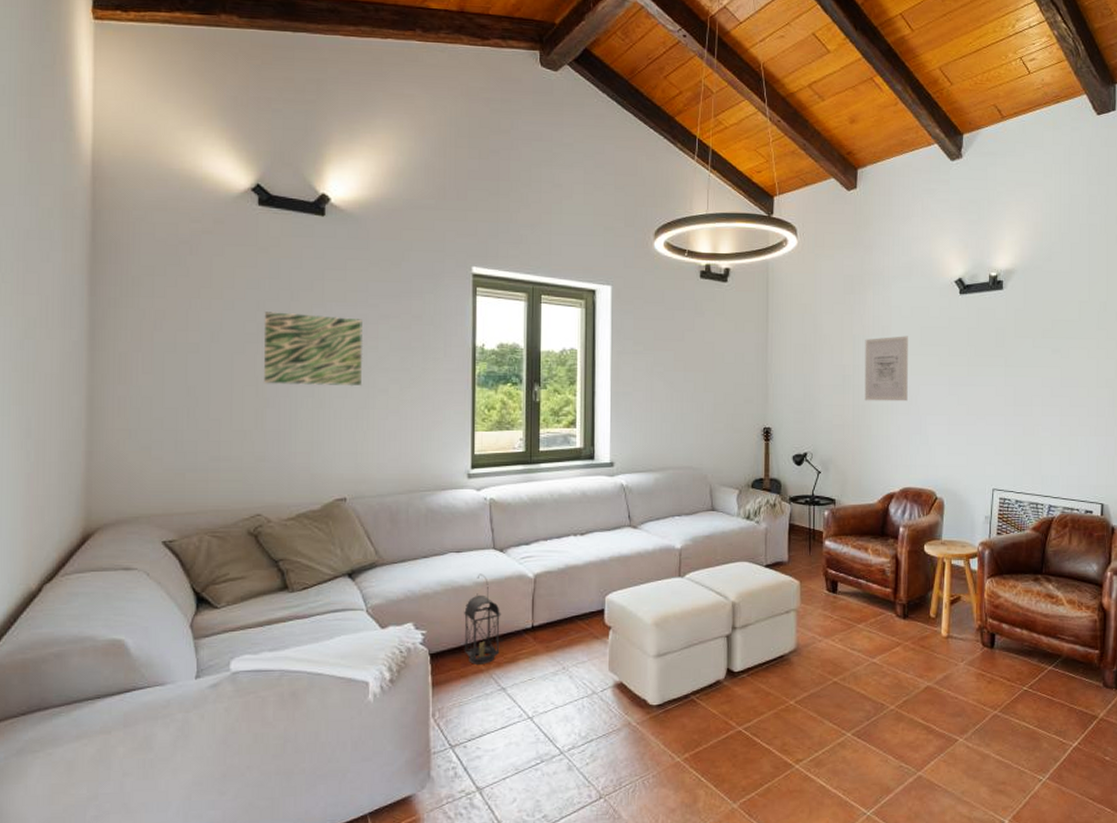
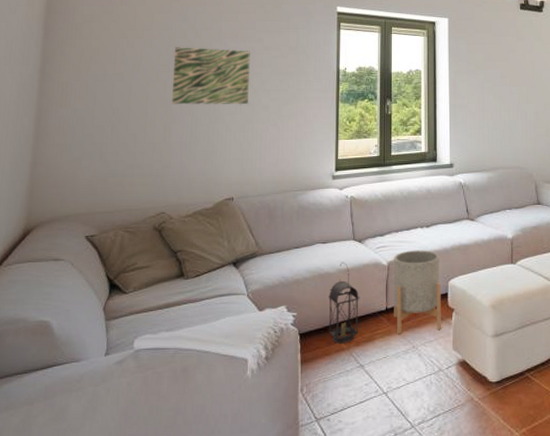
planter: none [541,561,596,654] -> present [394,250,441,334]

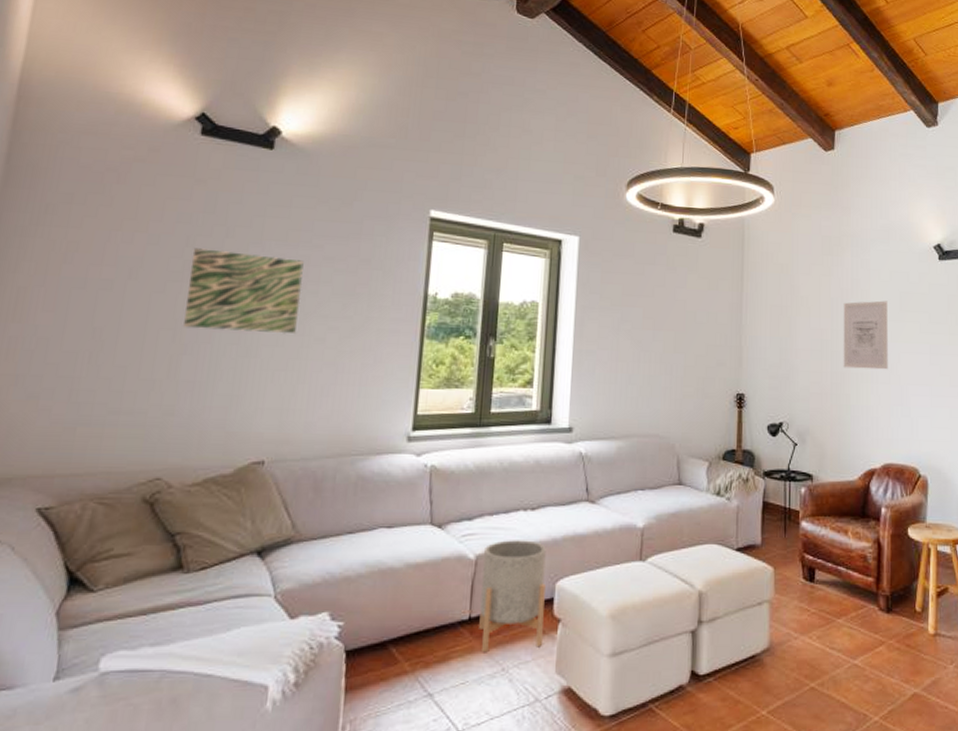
lantern: present [329,262,360,343] -> none [388,553,435,664]

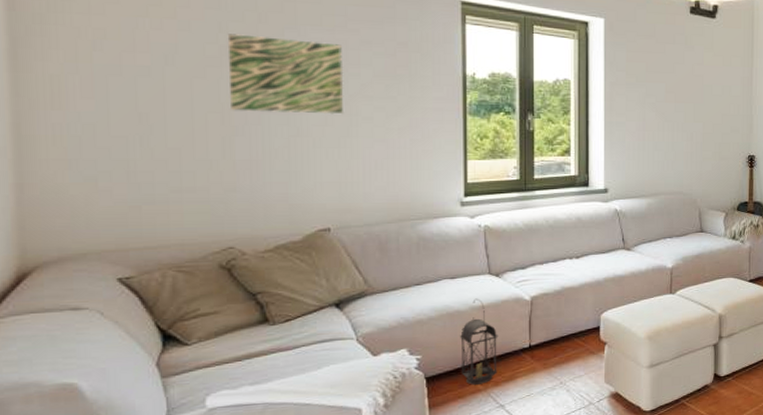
lantern: none [388,553,435,664] -> present [460,298,499,385]
planter: present [479,540,546,652] -> none [538,282,592,371]

